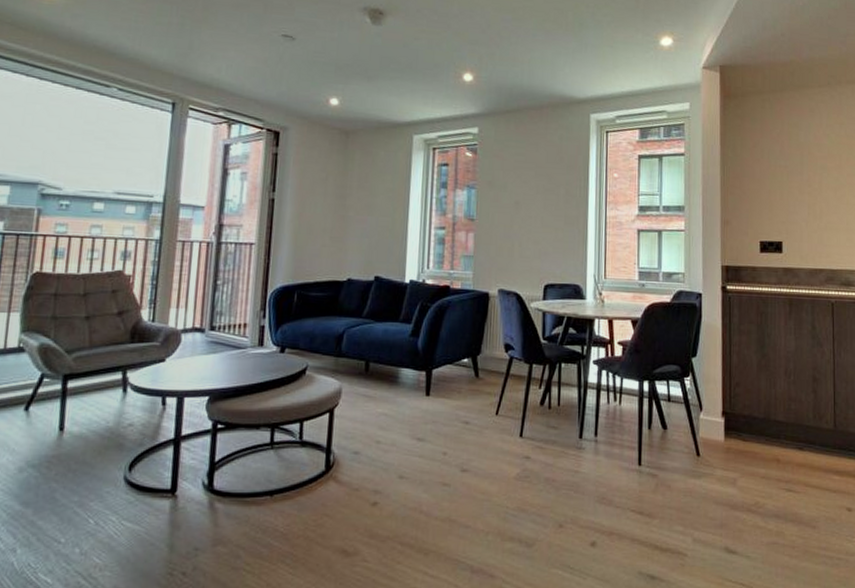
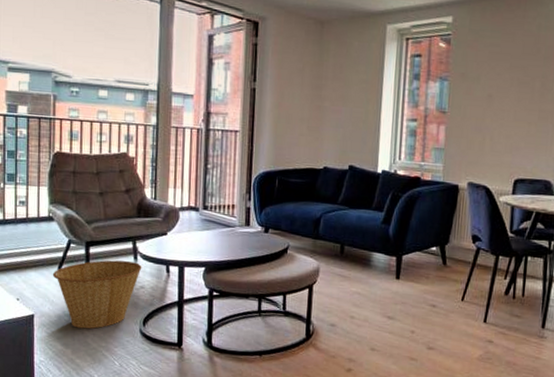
basket: none [16,394,132,481] -> present [52,260,142,329]

